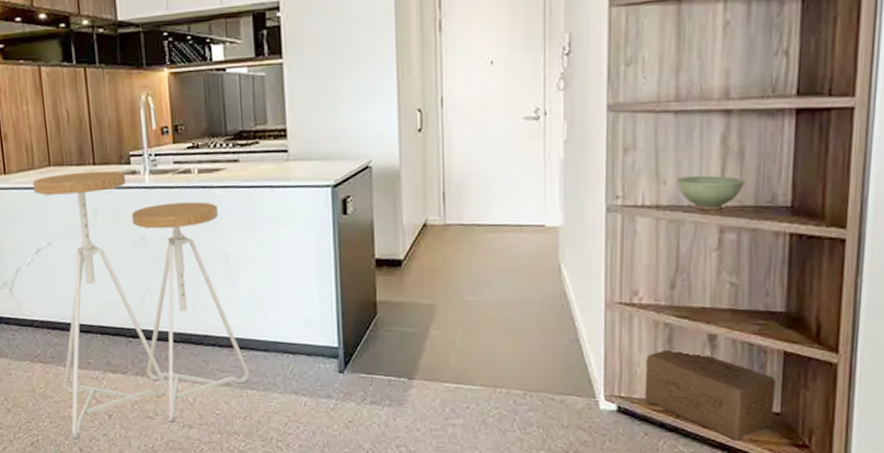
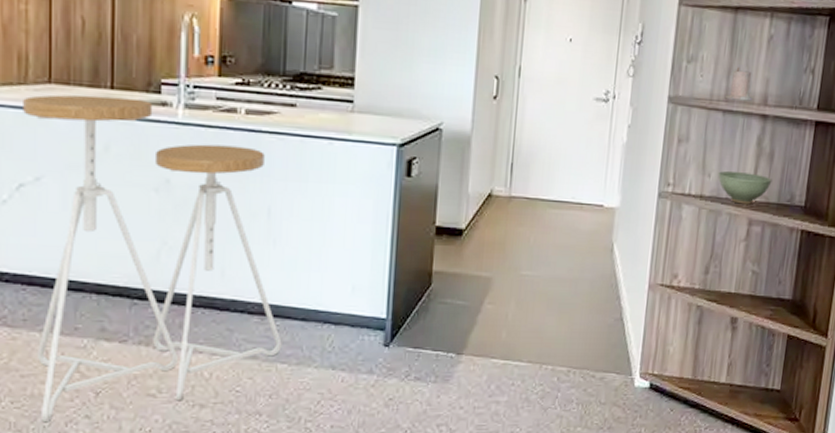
decorative box: present [644,348,777,441] -> none [673,329,780,416]
candle: none [676,62,711,99] -> present [726,67,753,101]

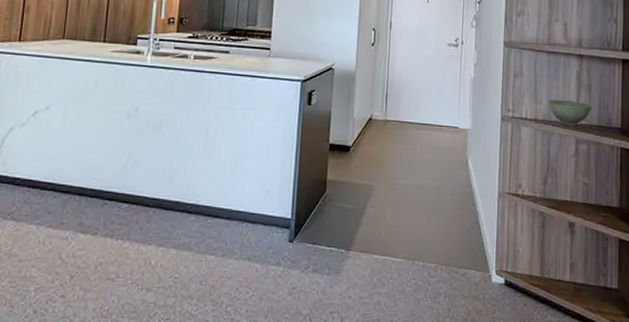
bar stool: present [23,94,282,423] -> none [28,47,211,301]

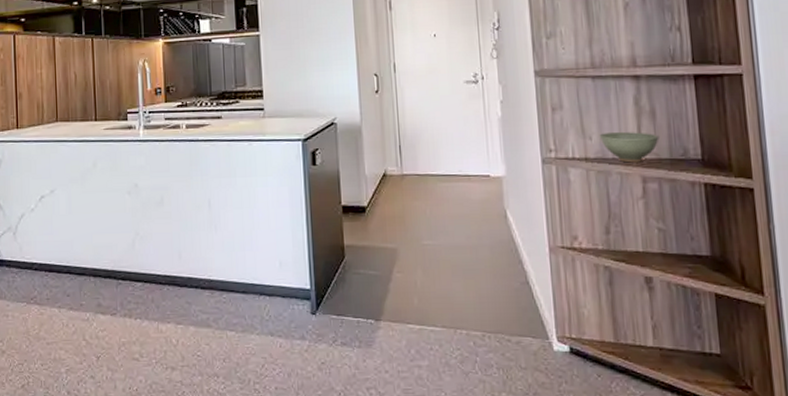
candle: present [549,19,570,45] -> none [592,36,621,66]

